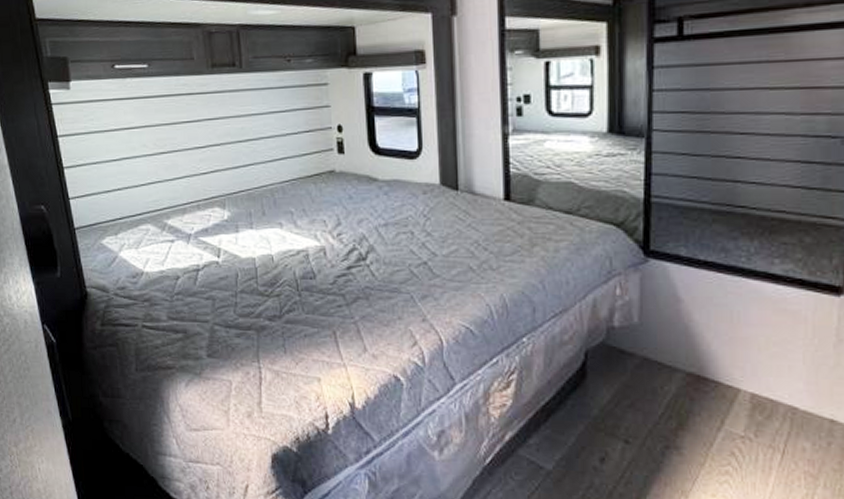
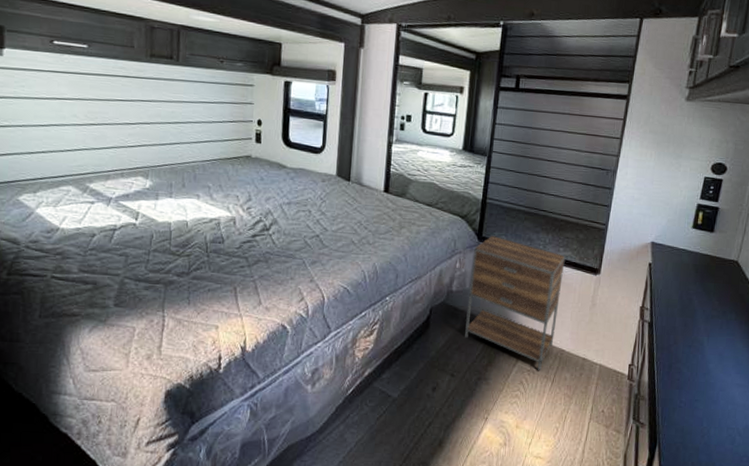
nightstand: none [638,248,785,438] -> present [465,236,566,371]

